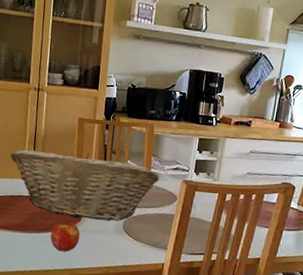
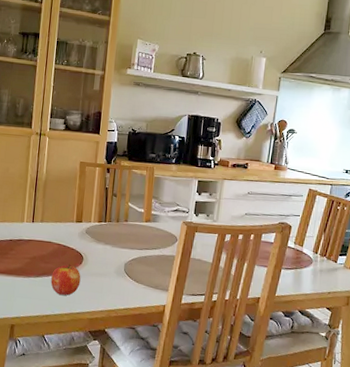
fruit basket: present [10,149,160,221] -> none [11,193,160,263]

